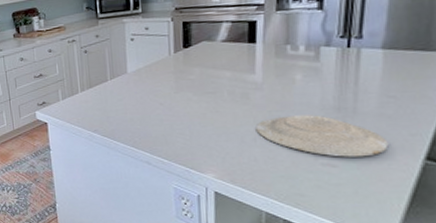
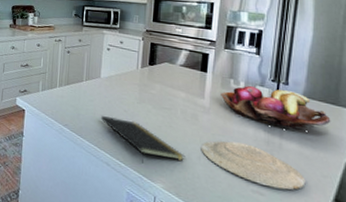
notepad: none [133,112,238,156] -> present [100,116,185,164]
fruit basket: none [275,44,421,90] -> present [221,86,331,131]

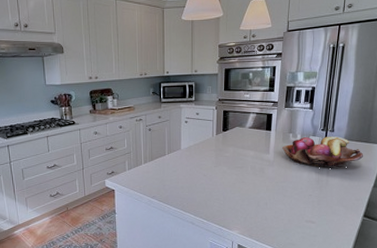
notepad: present [100,116,185,164] -> none [183,182,255,217]
plate: present [201,141,306,191] -> none [267,185,344,216]

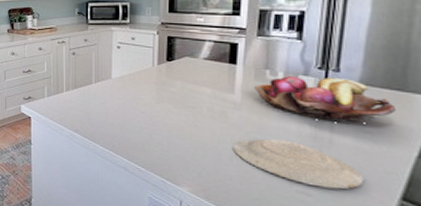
plate: none [267,185,344,216] -> present [232,138,364,190]

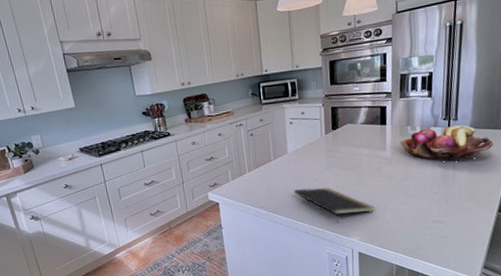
notepad: none [114,119,214,167] -> present [293,187,375,224]
plate: present [232,138,364,190] -> none [387,182,476,215]

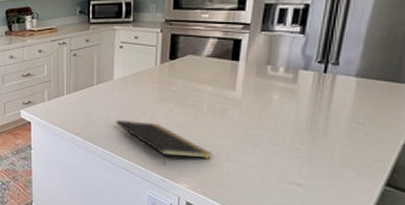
fruit basket: present [400,125,494,161] -> none [255,71,389,115]

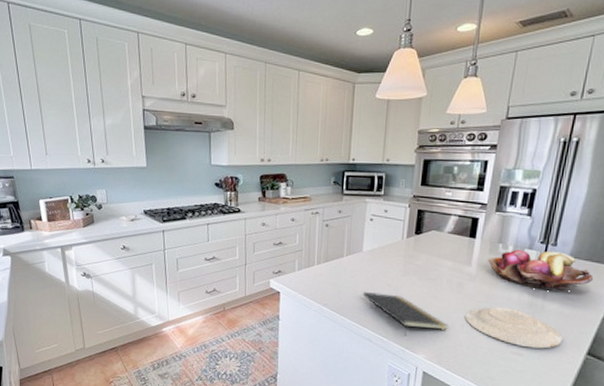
plate: none [231,134,353,179] -> present [464,307,563,349]
fruit basket: none [255,71,389,115] -> present [488,250,594,292]

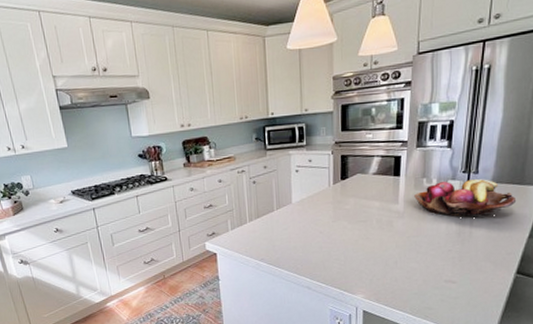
notepad: present [362,291,449,336] -> none [296,240,383,280]
plate: present [464,307,563,349] -> none [397,239,492,275]

